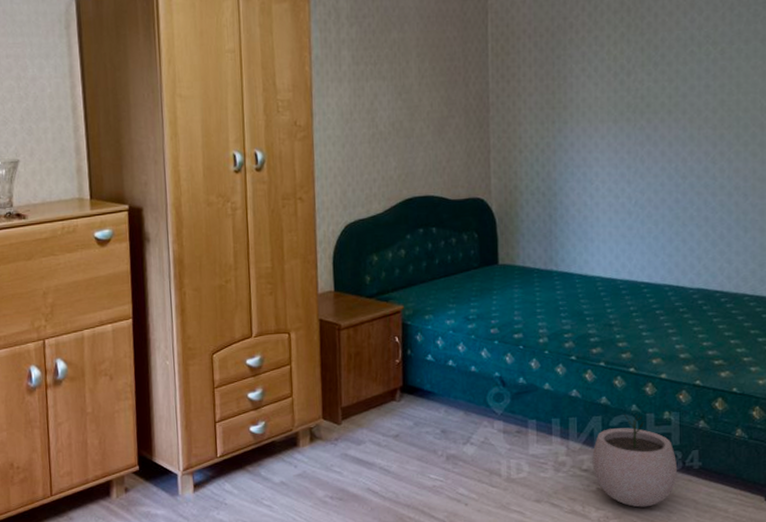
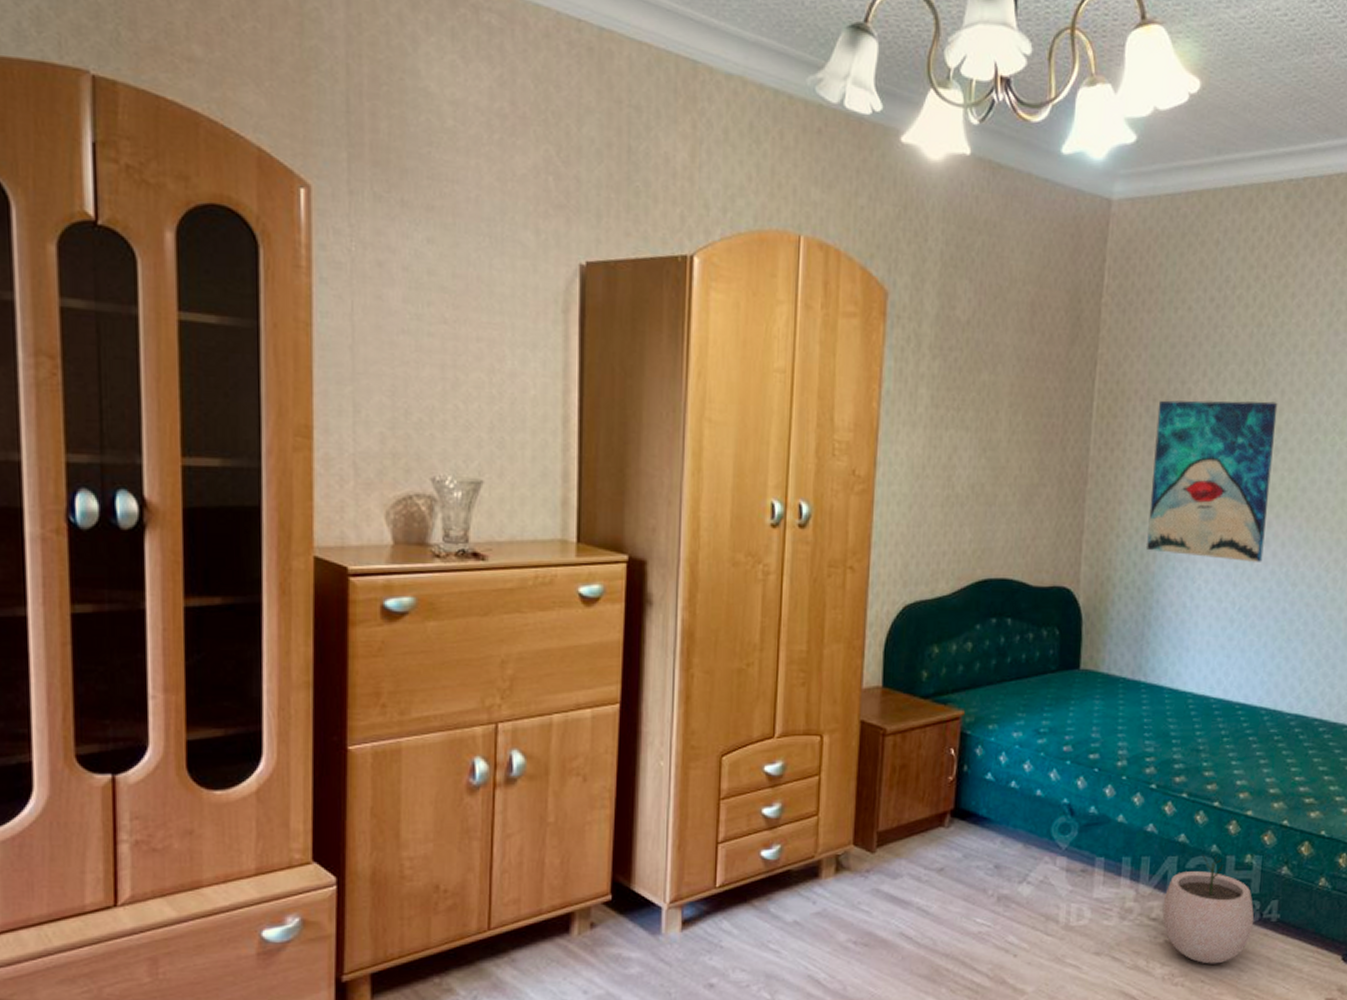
wall art: none [545,24,653,162] -> present [1147,400,1278,562]

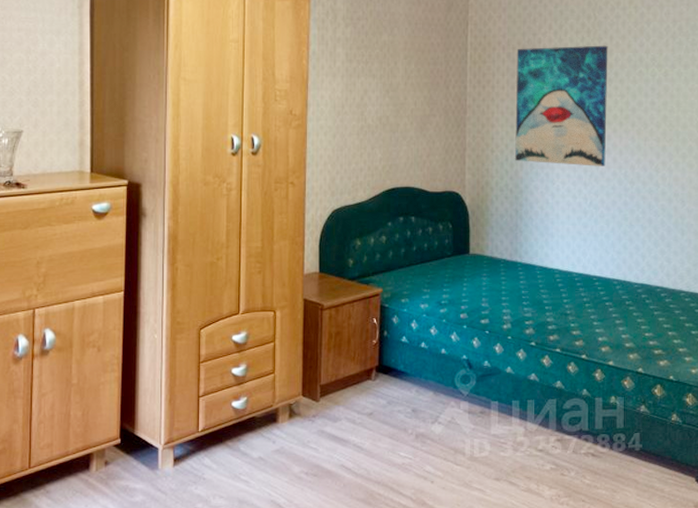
plant pot: present [1162,853,1254,964] -> none [547,396,621,487]

